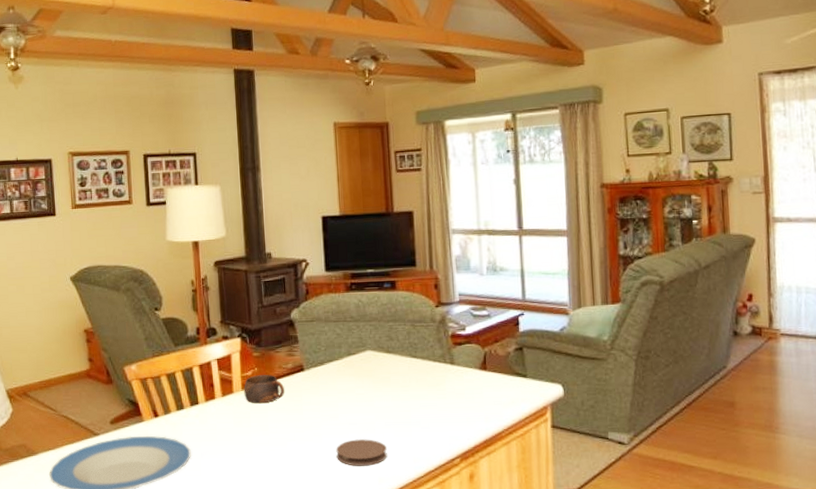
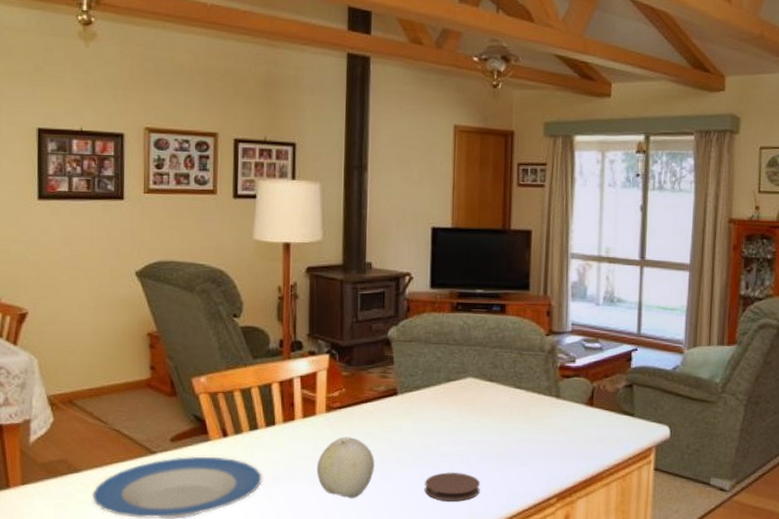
fruit: none [238,411,289,467] -> present [316,437,374,498]
cup: present [244,375,284,404] -> none [328,397,373,428]

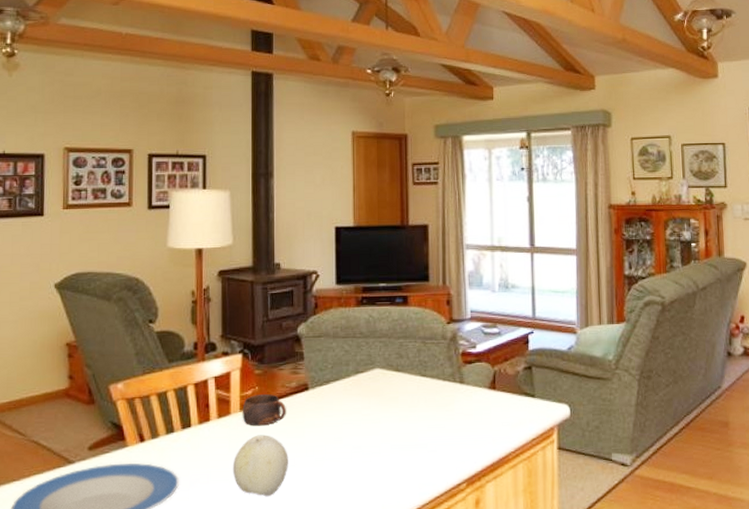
cup: none [328,397,373,428] -> present [242,394,286,426]
coaster: present [425,472,480,502] -> none [338,464,392,494]

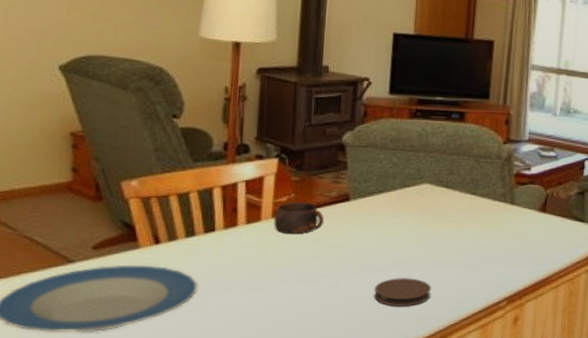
fruit: present [232,434,288,496] -> none [259,243,322,305]
coaster: none [338,464,392,494] -> present [374,278,431,307]

